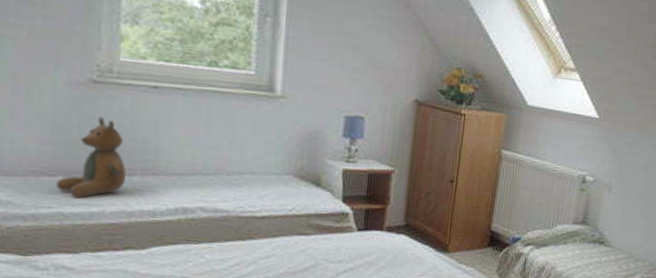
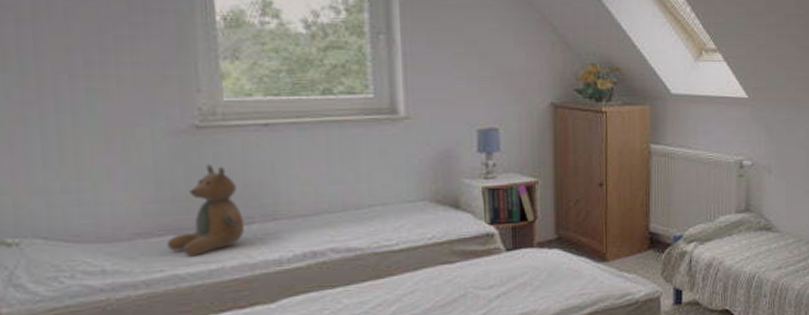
books: none [342,169,388,208] -> present [483,182,535,225]

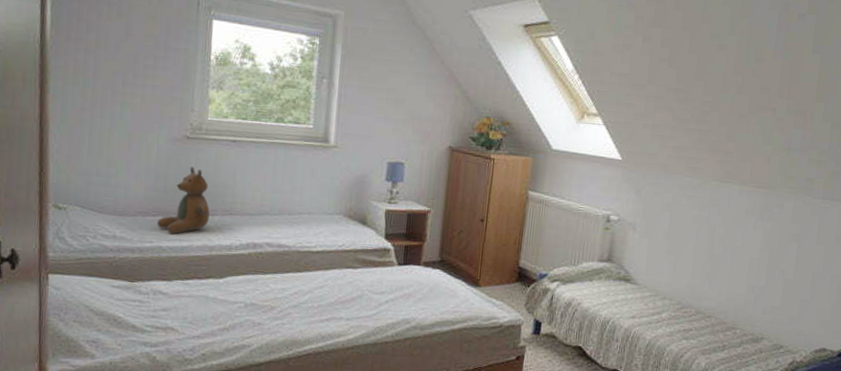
books: present [483,182,535,225] -> none [384,209,425,244]

